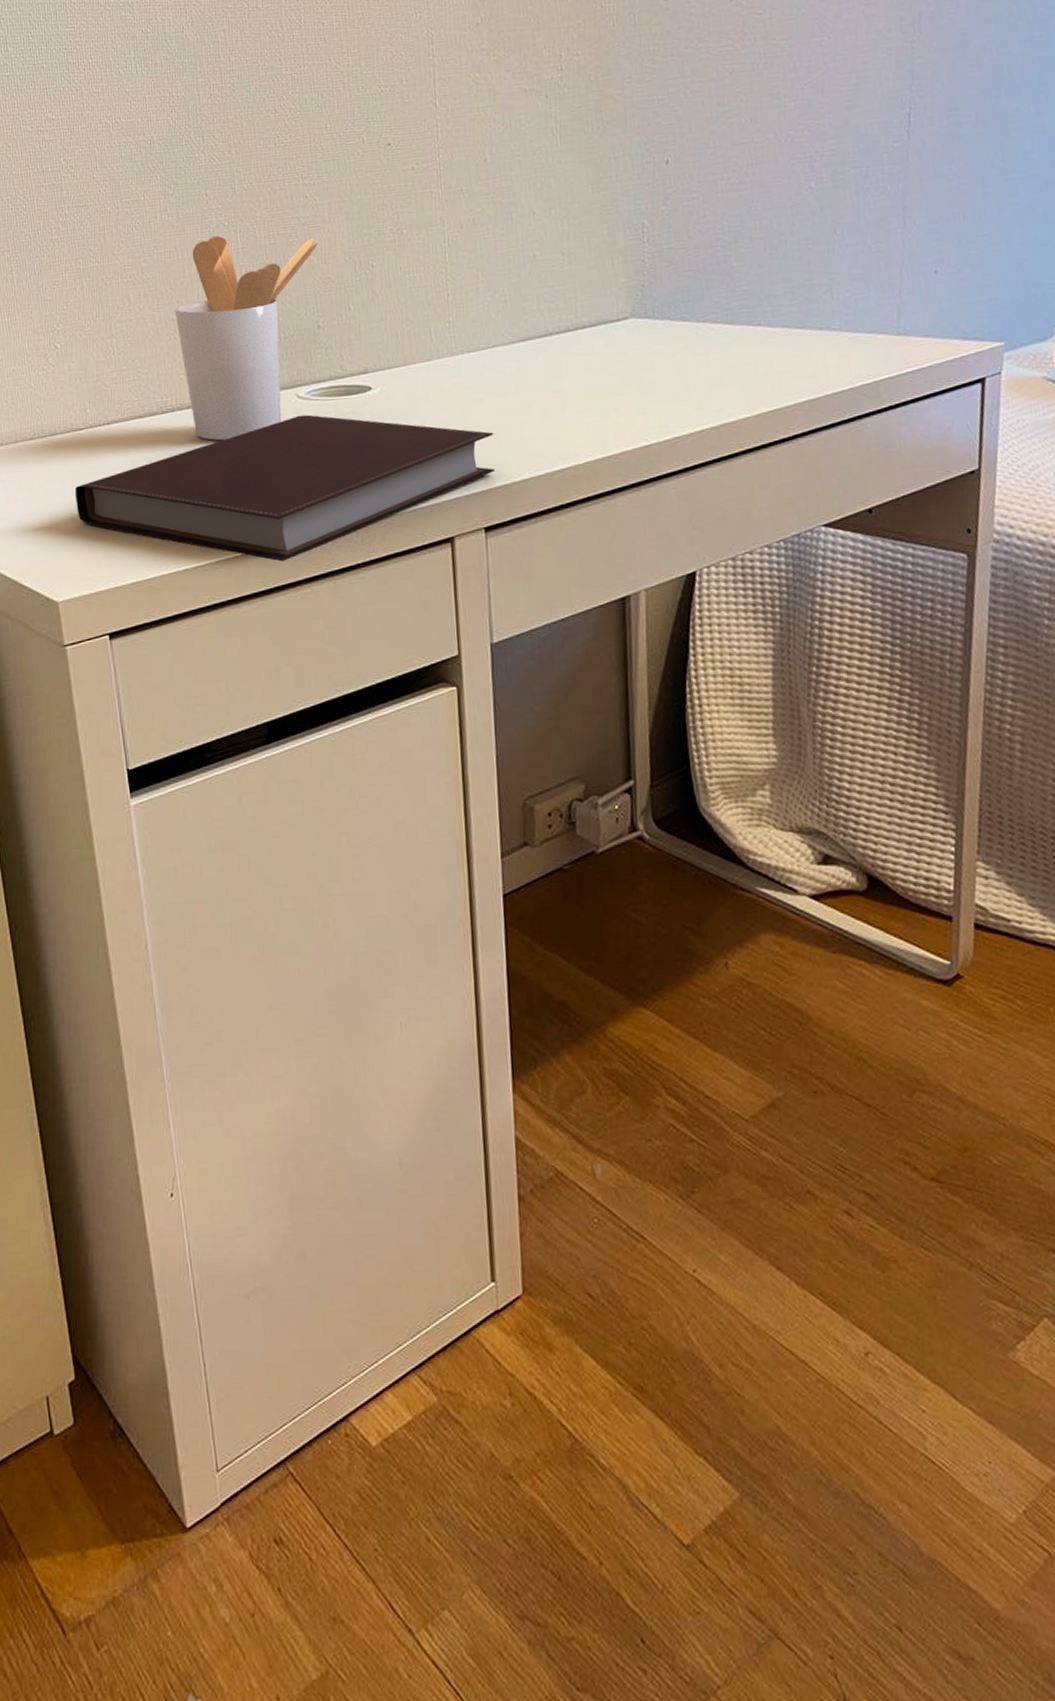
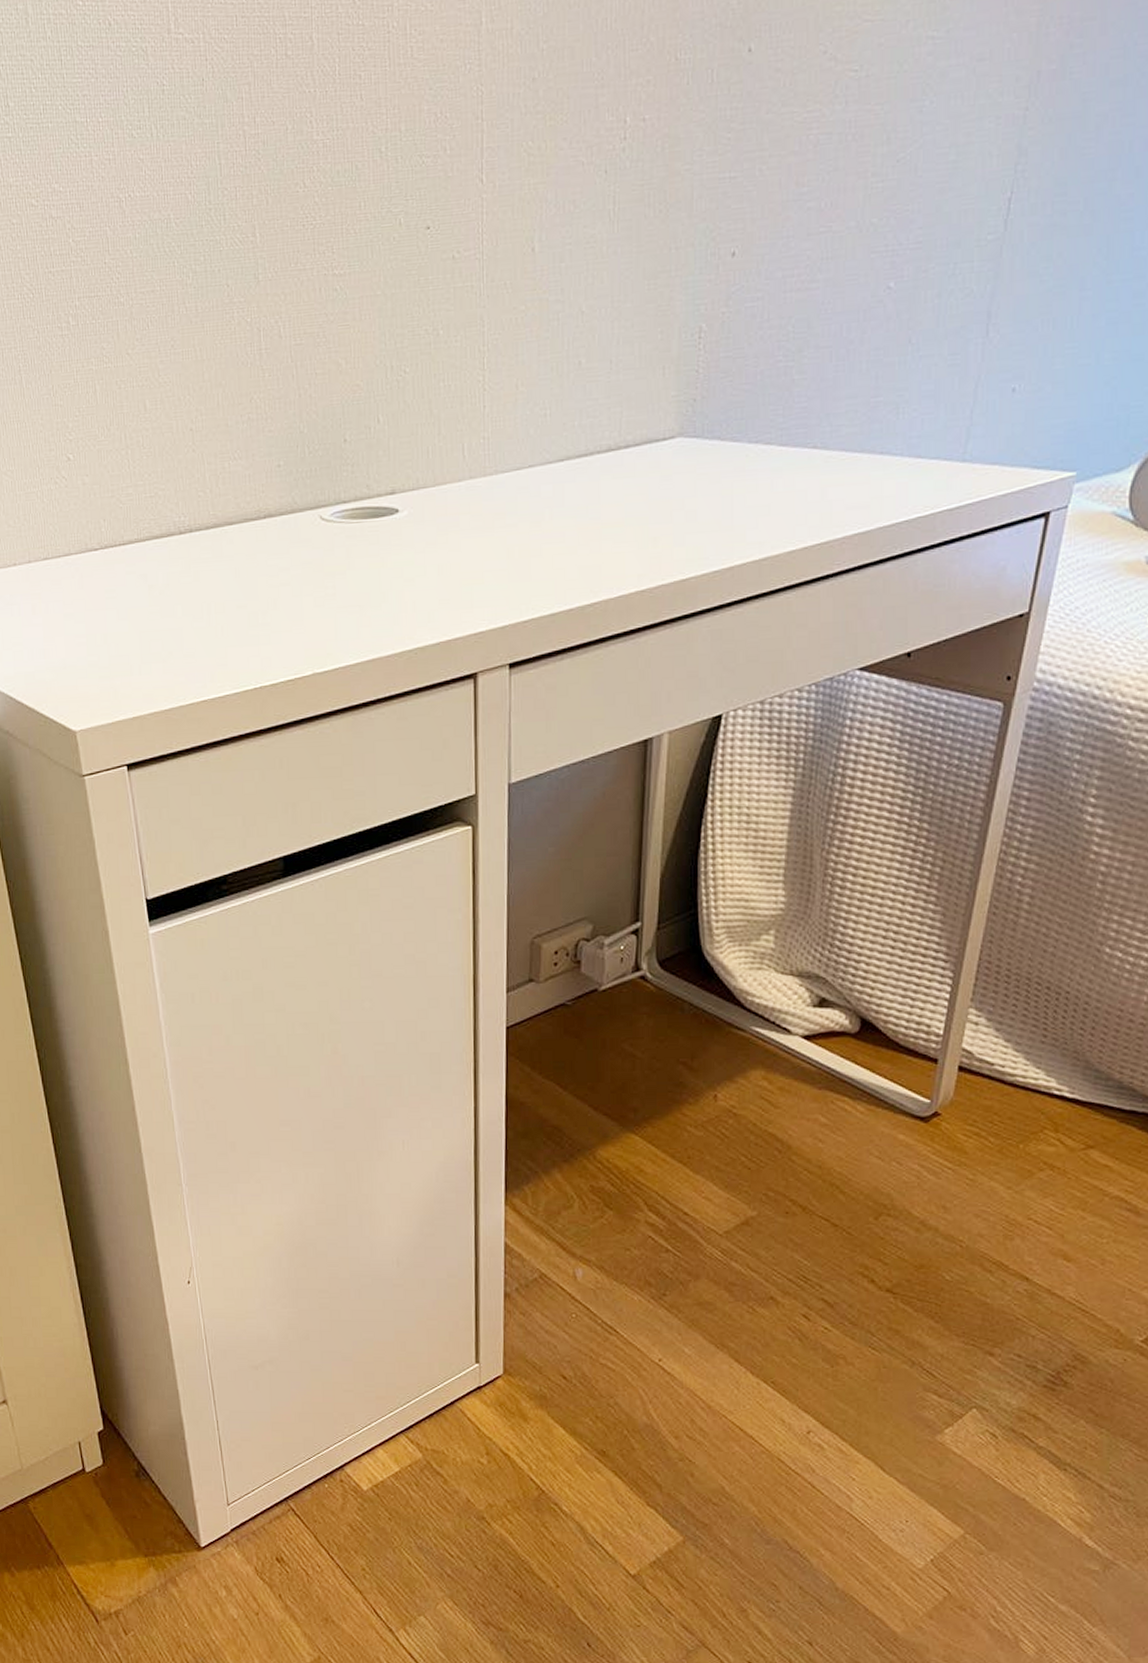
notebook: present [74,414,496,562] -> none [90,538,525,695]
utensil holder: present [175,235,319,441] -> none [193,333,349,565]

